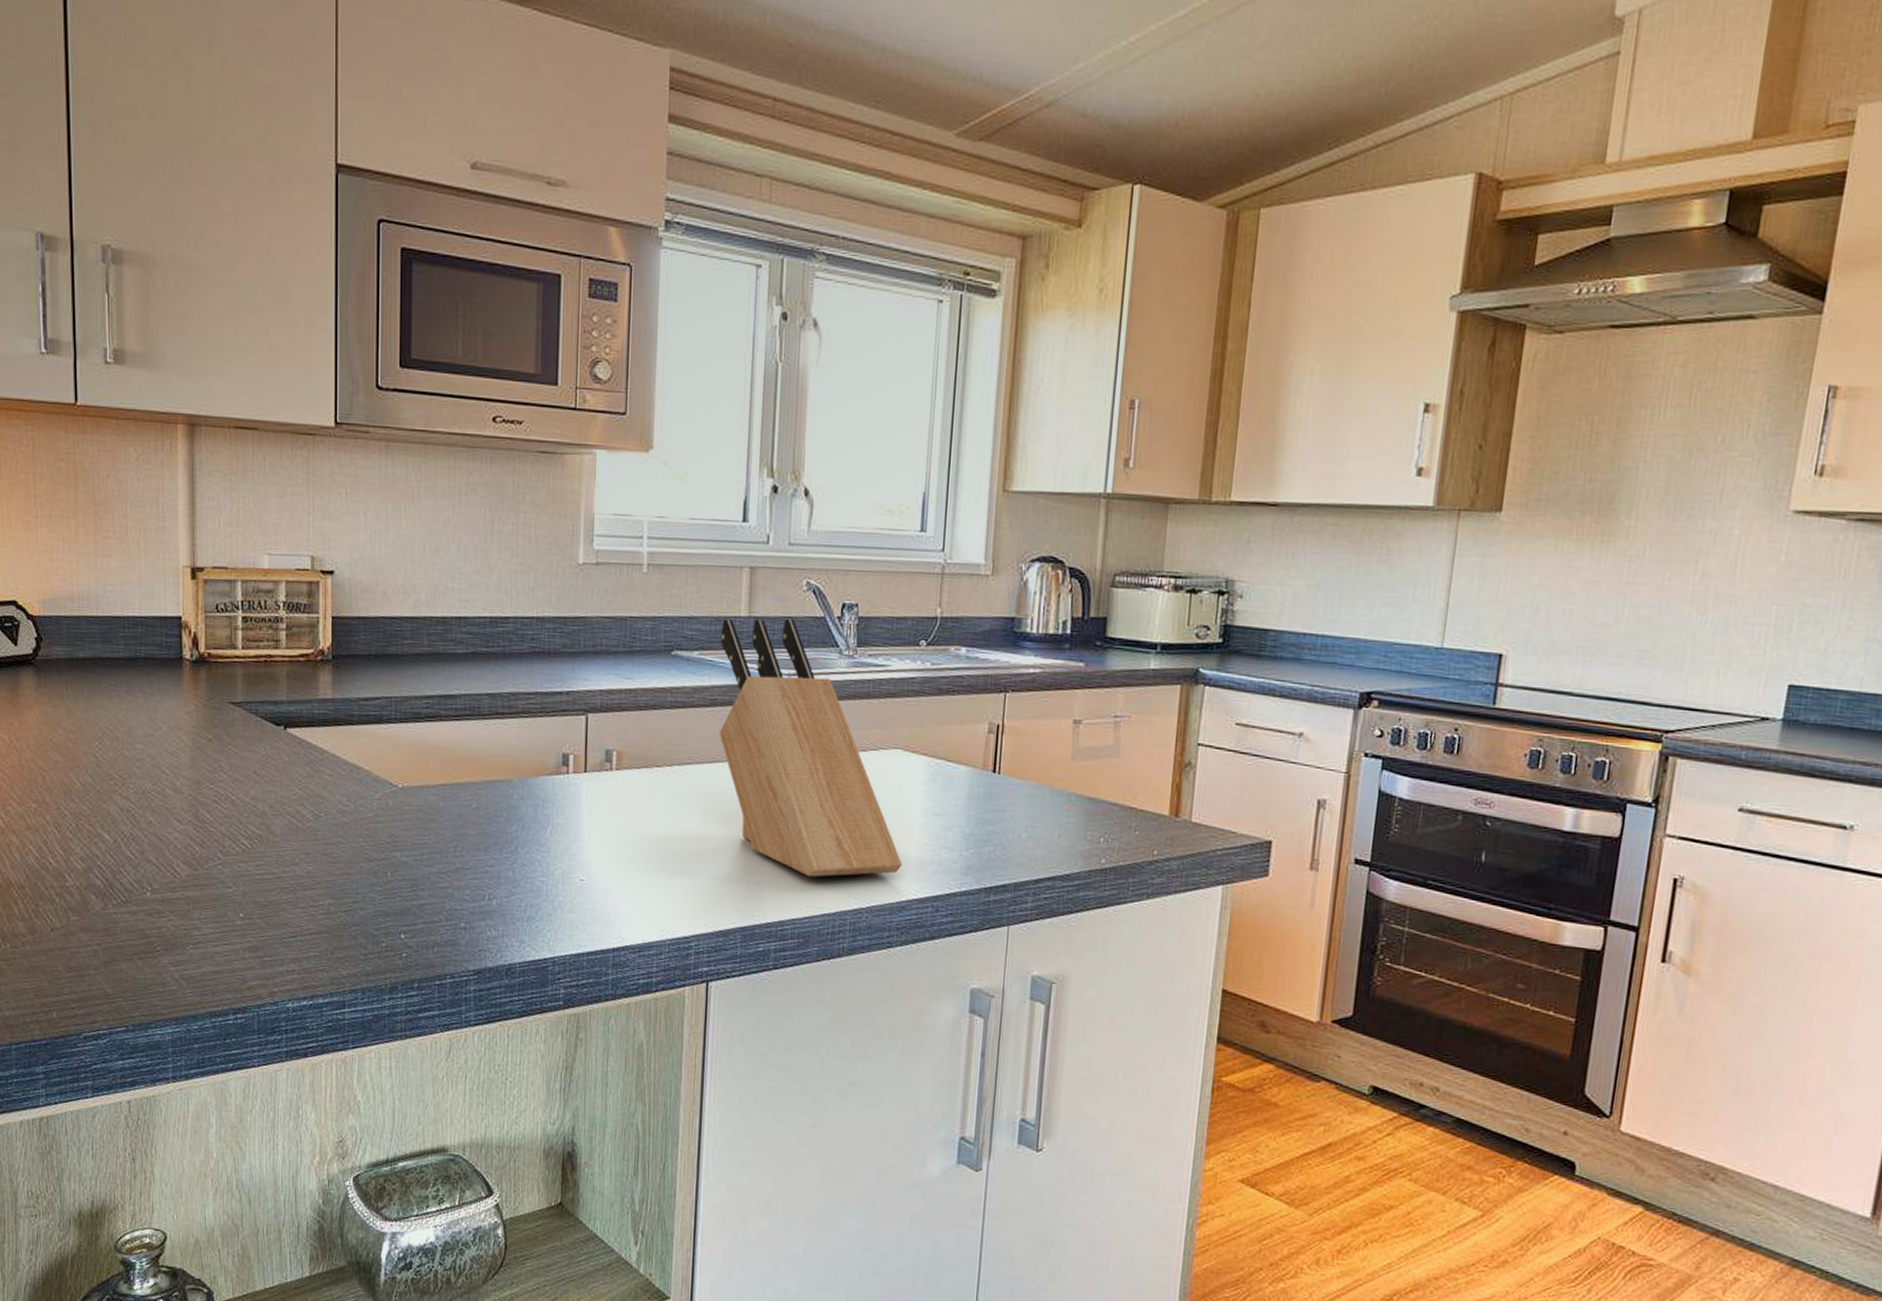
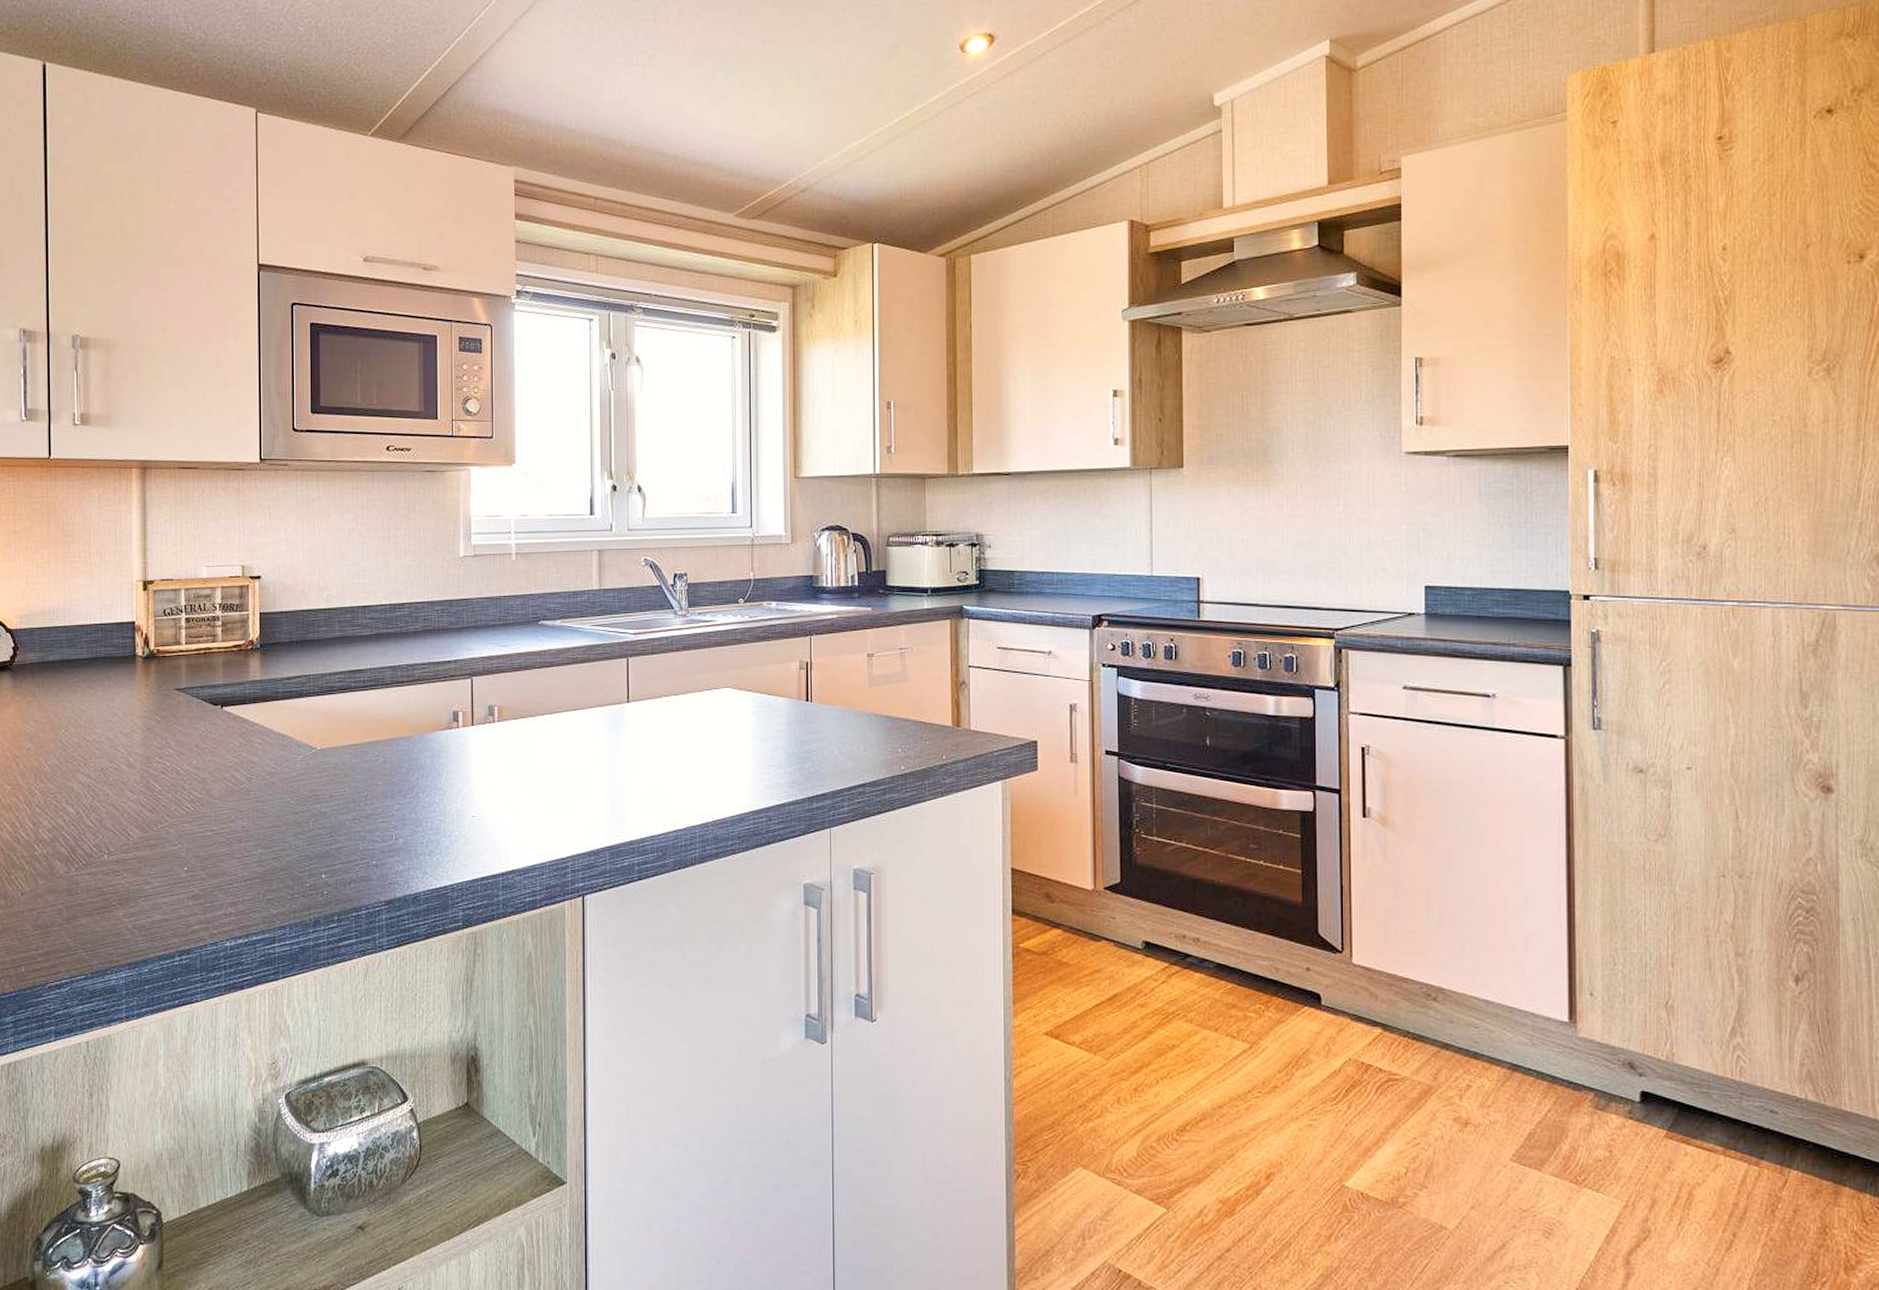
knife block: present [718,618,902,877] -> none [577,588,738,799]

